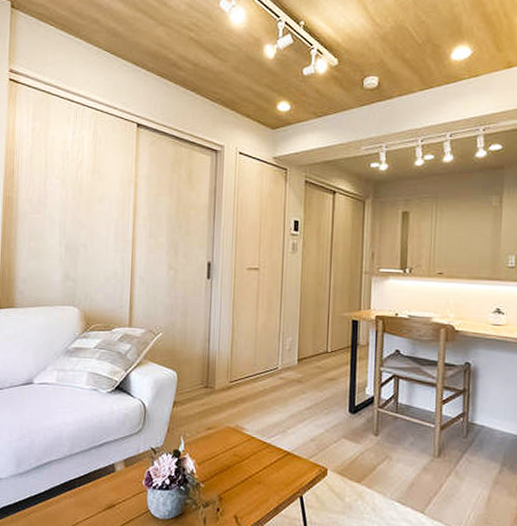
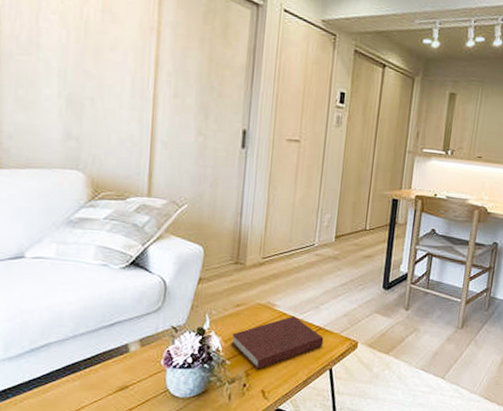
notebook: none [204,439,293,494] -> present [231,316,324,370]

